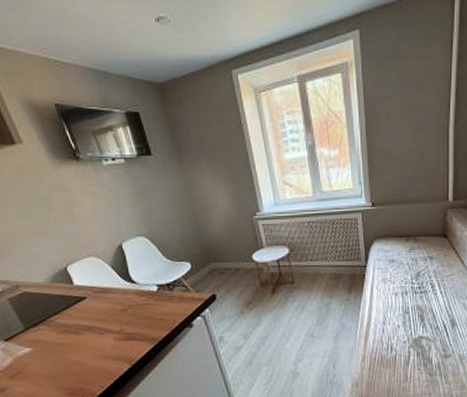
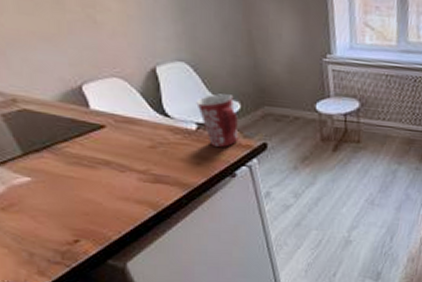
mug: none [155,258,192,304] -> present [196,93,239,148]

